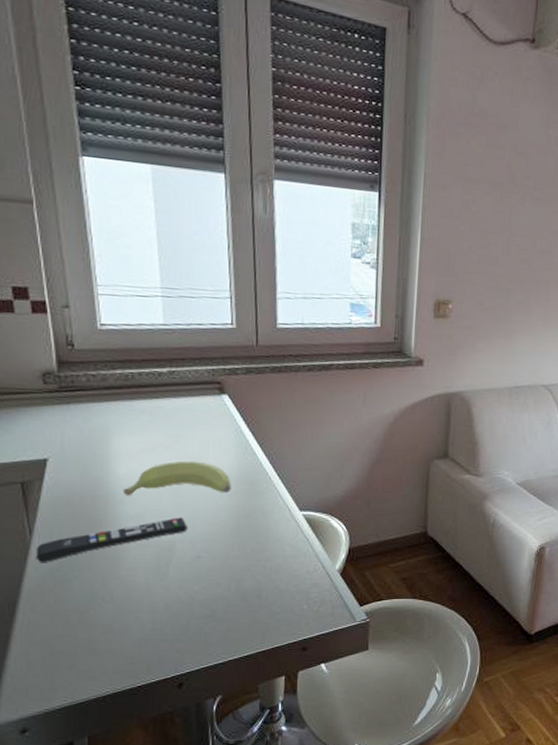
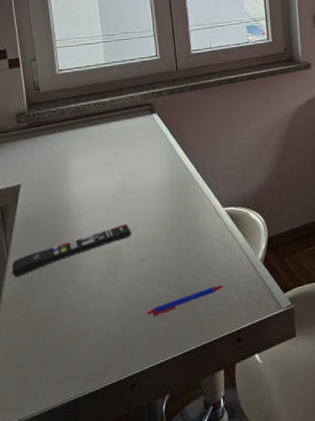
banana: present [123,460,231,496] -> none [79,172,165,210]
pen: none [200,592,294,619] -> present [146,285,225,317]

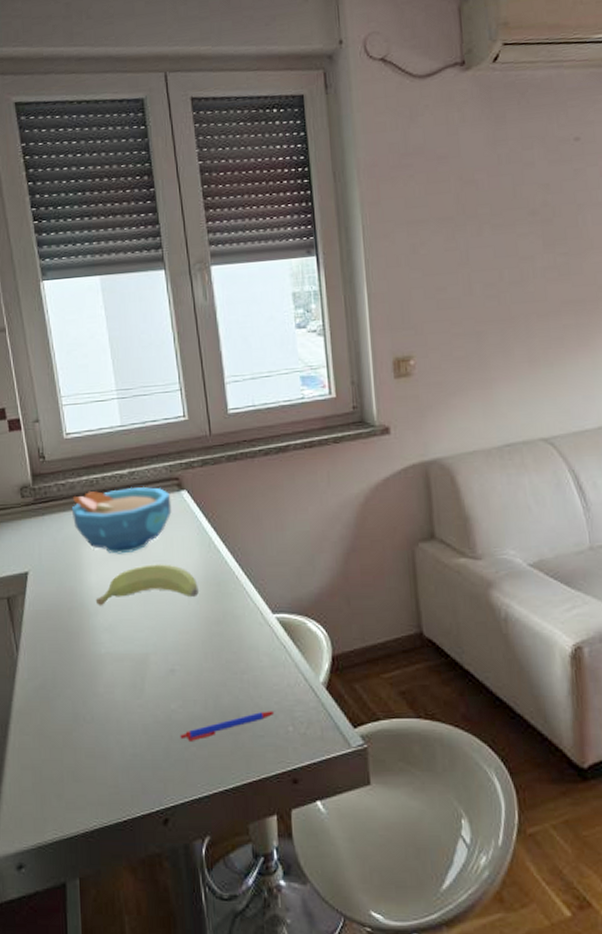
remote control: present [11,224,131,278] -> none [22,627,159,681]
bowl: none [60,112,145,167] -> present [71,487,172,554]
banana: none [79,172,165,210] -> present [95,564,199,606]

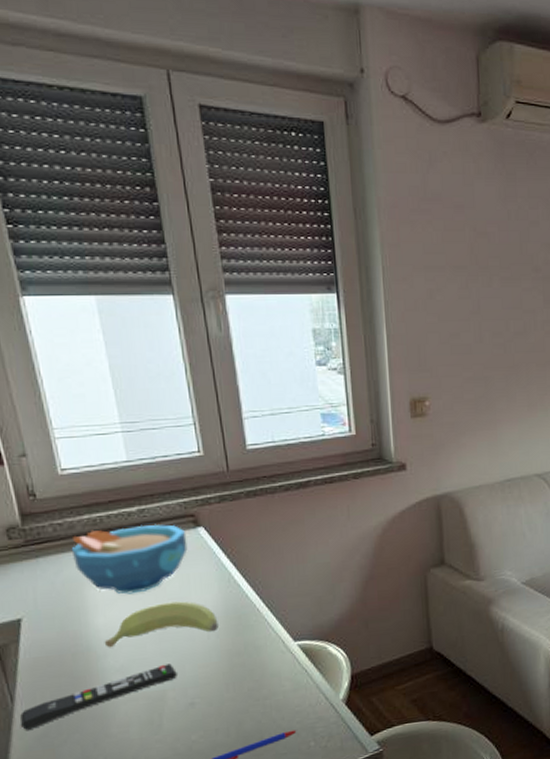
remote control: none [22,627,159,681] -> present [20,663,177,731]

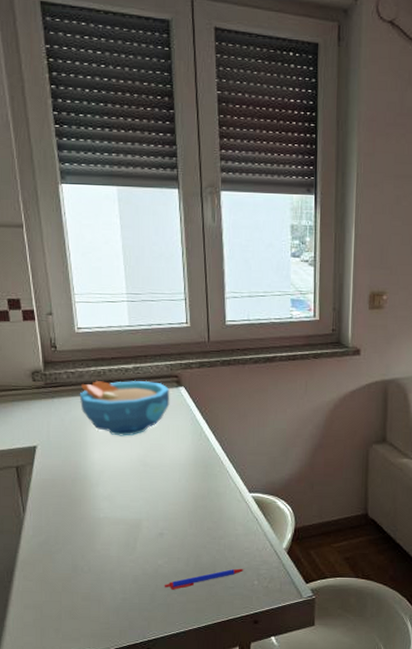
remote control: present [20,663,177,731] -> none [28,498,152,537]
banana: present [104,601,219,648] -> none [97,447,188,479]

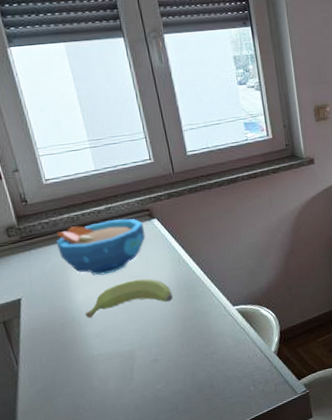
banana: none [97,447,188,479] -> present [85,278,173,319]
pen: present [164,568,245,591] -> none [165,377,241,412]

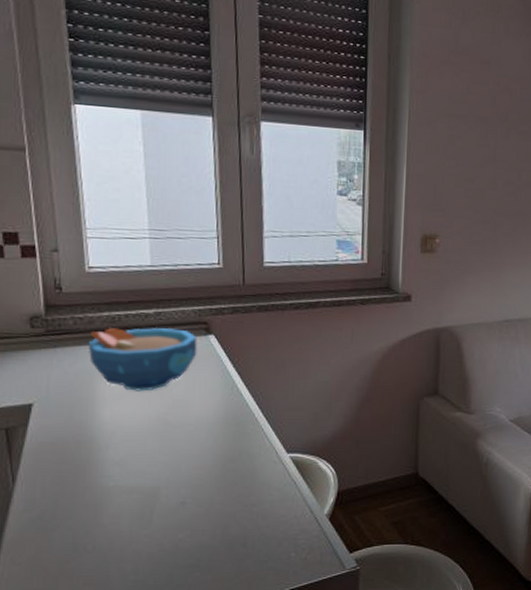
banana: present [85,278,173,319] -> none [107,403,217,441]

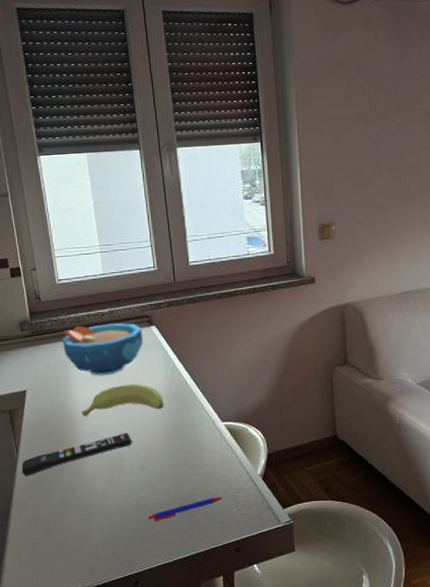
remote control: none [17,462,172,512] -> present [21,433,132,477]
banana: none [107,403,217,441] -> present [81,383,164,417]
pen: none [185,539,281,569] -> present [148,496,224,522]

